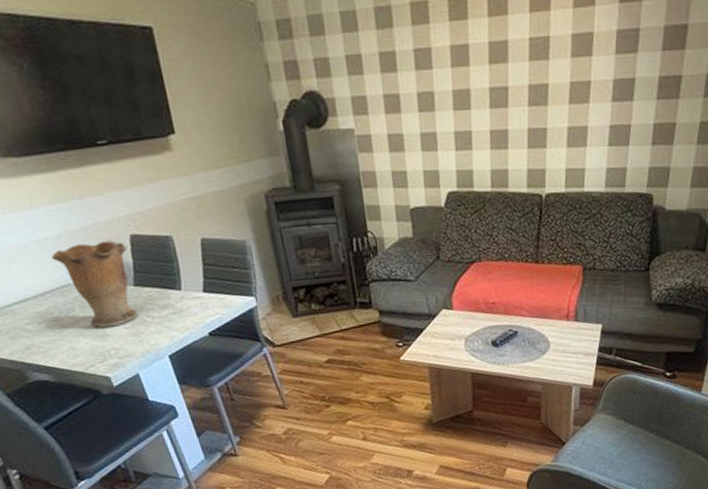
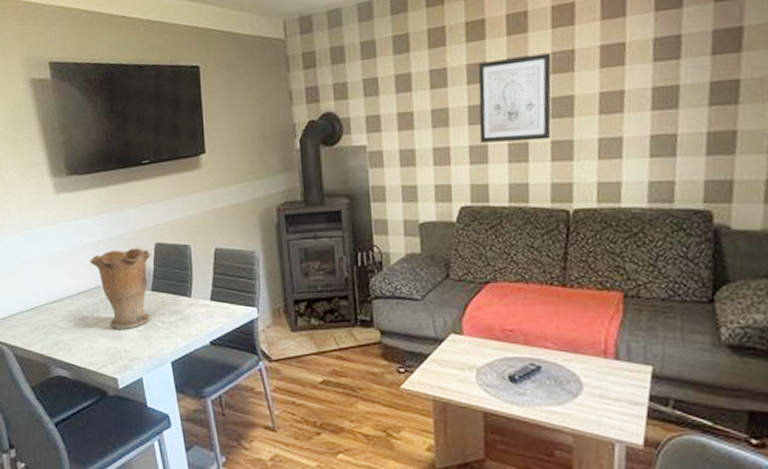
wall art: none [461,38,529,129] -> present [478,53,552,143]

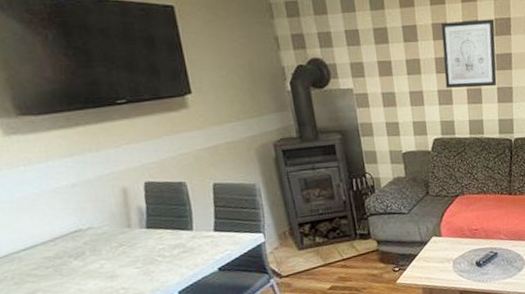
vase: present [89,248,151,329] -> none [63,188,150,270]

